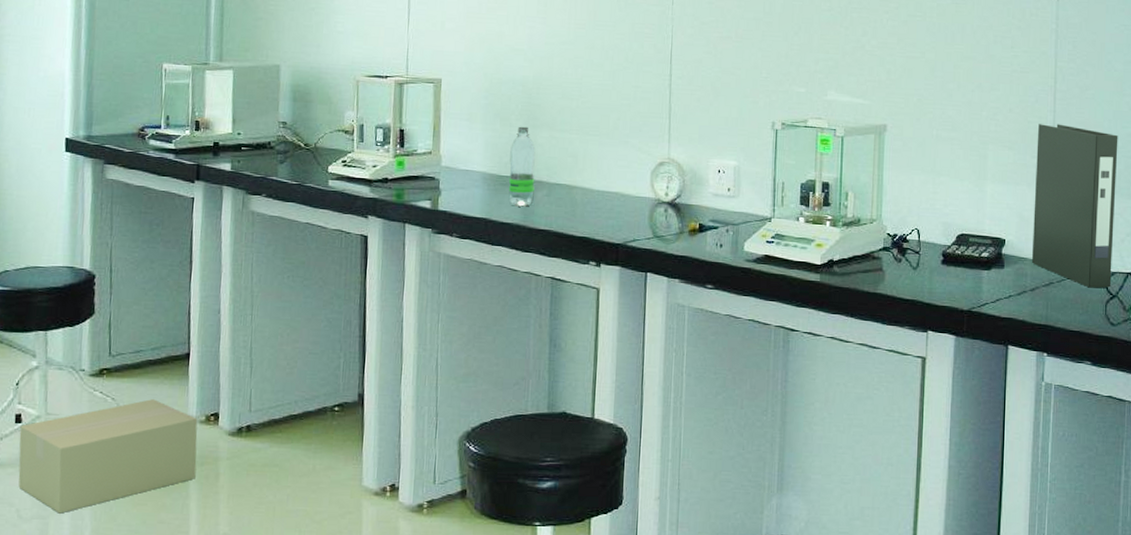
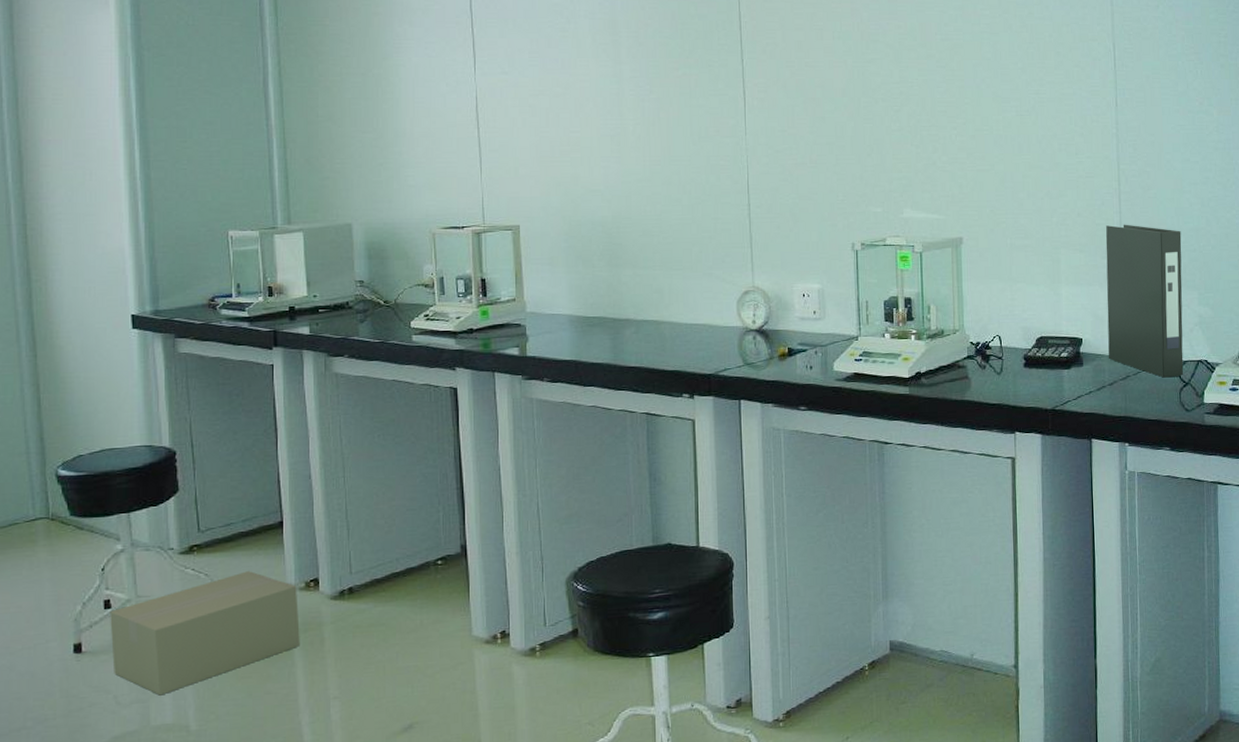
bottle: present [508,126,536,207] -> none [595,266,622,346]

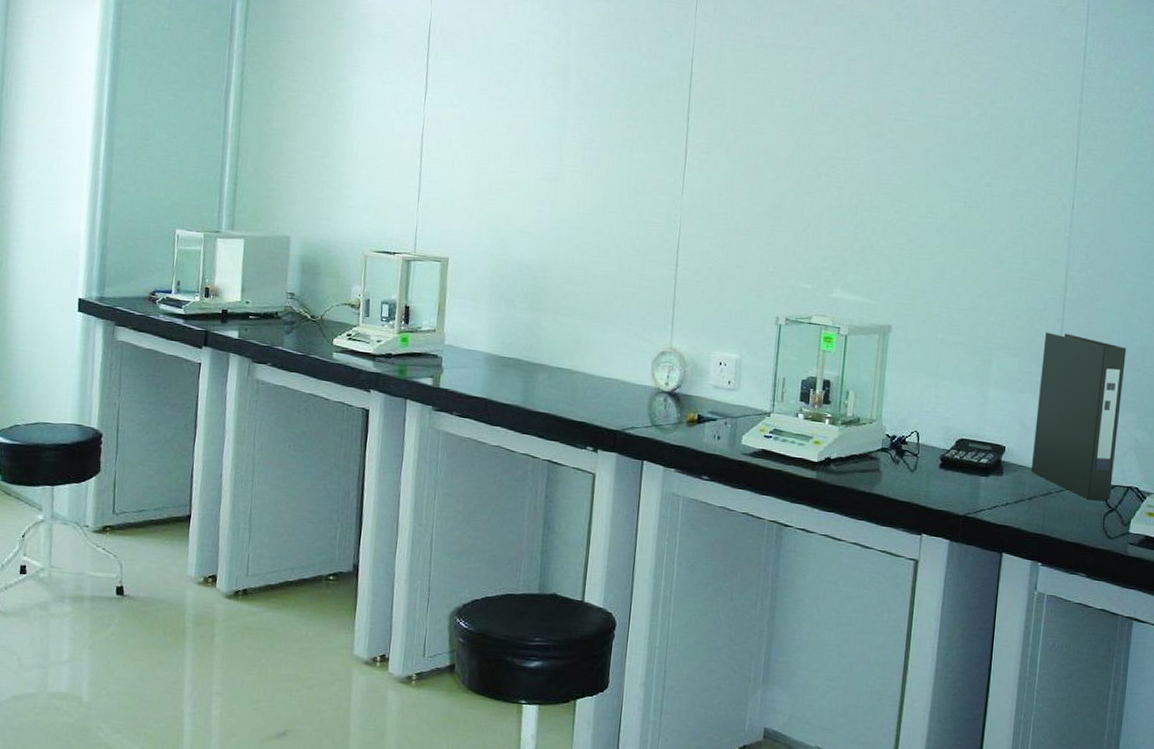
cardboard box: present [110,571,300,696] -> none [21,558,196,664]

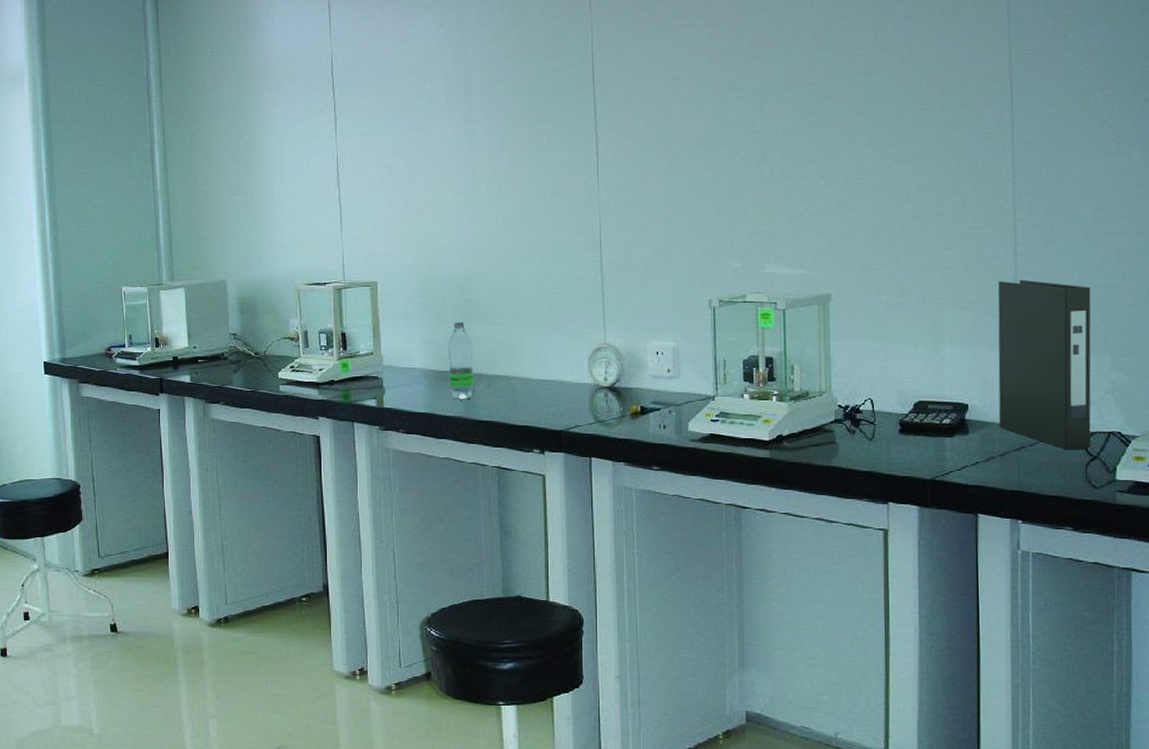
bottle: none [510,309,539,389] -> present [448,322,474,400]

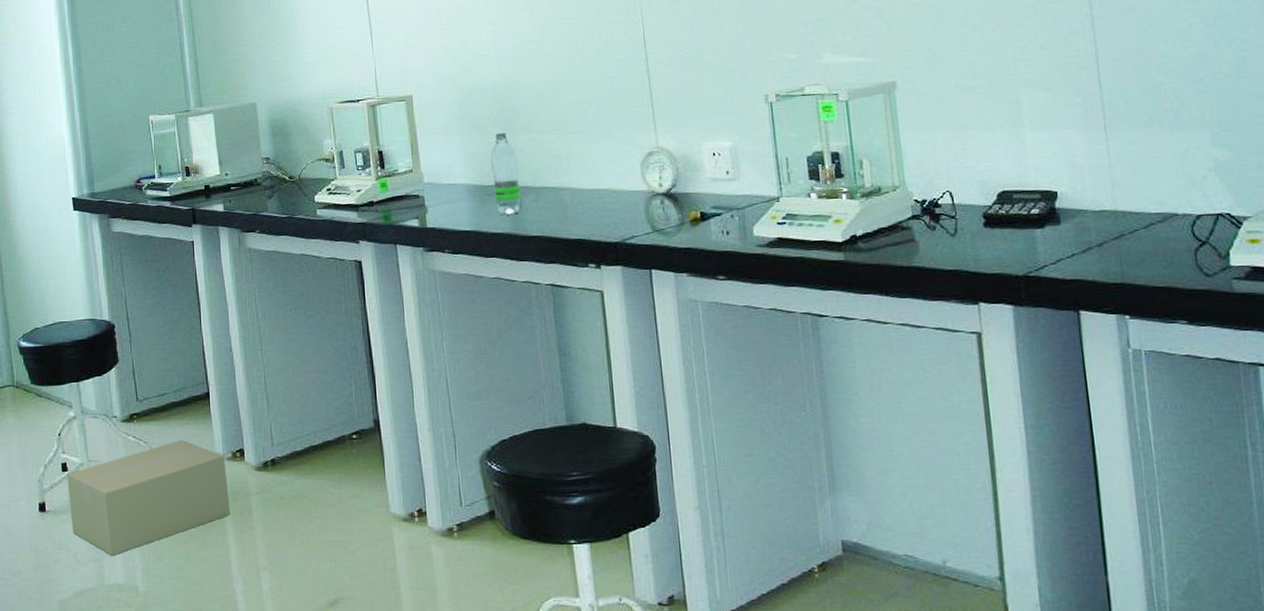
cardboard box: none [28,595,183,700] -> present [67,440,230,556]
binder: present [998,279,1091,450] -> none [1077,54,1198,236]

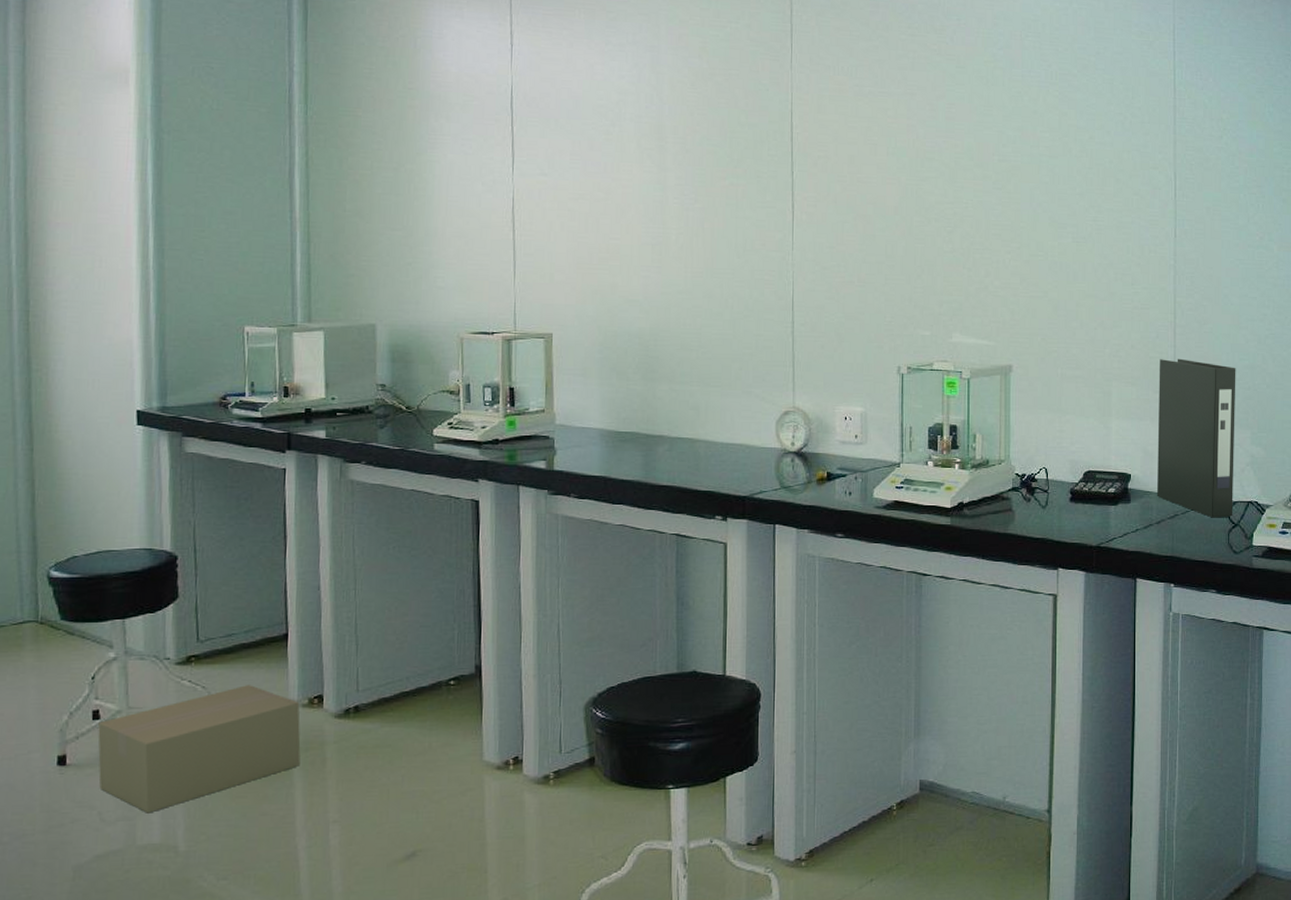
bottle: present [491,132,522,216] -> none [627,380,656,463]
binder: none [1077,54,1198,236] -> present [1156,358,1236,518]

